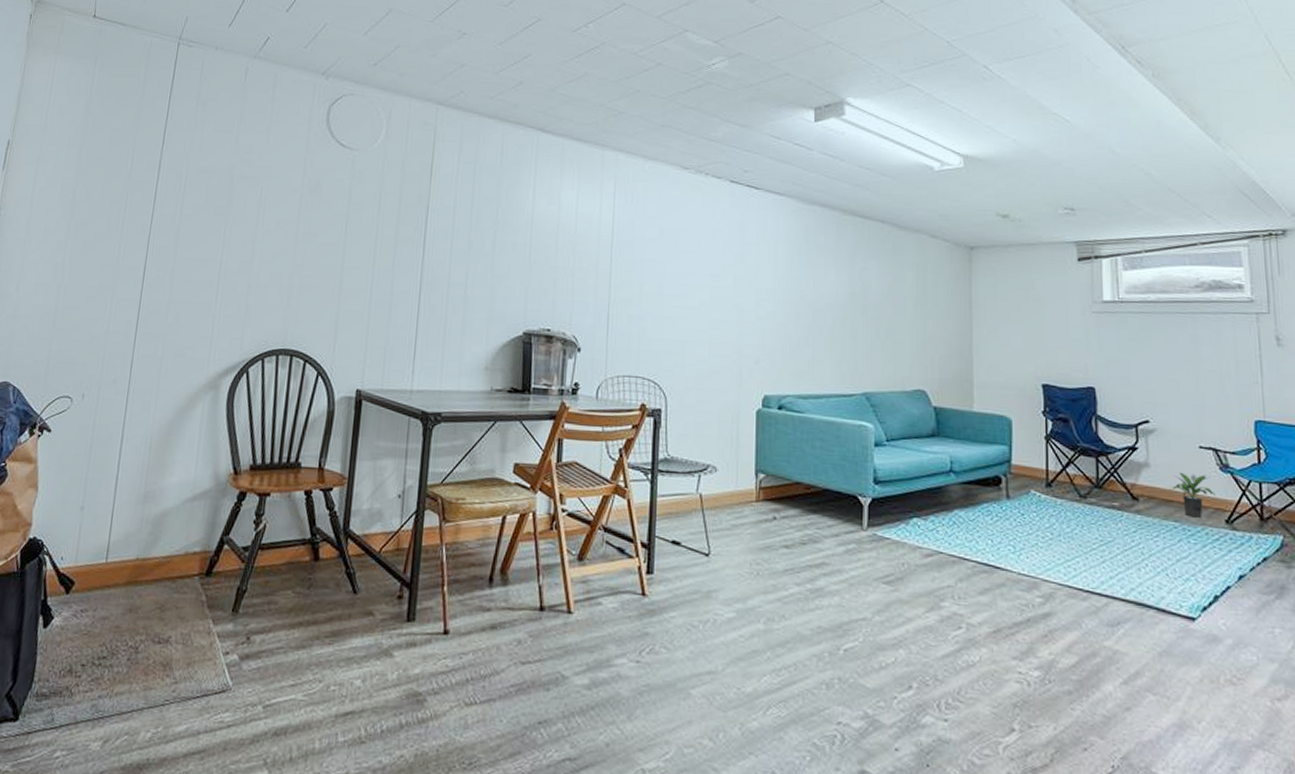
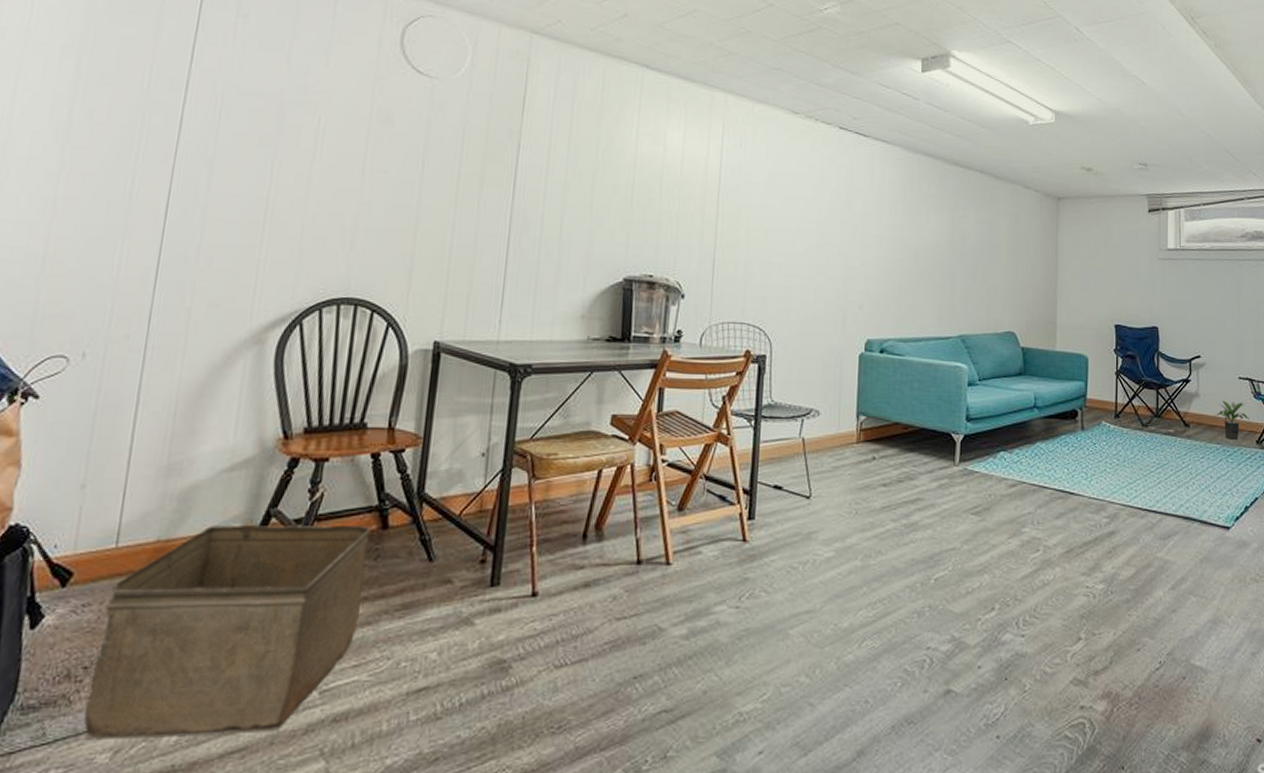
storage bin: none [82,548,305,737] -> present [84,524,371,740]

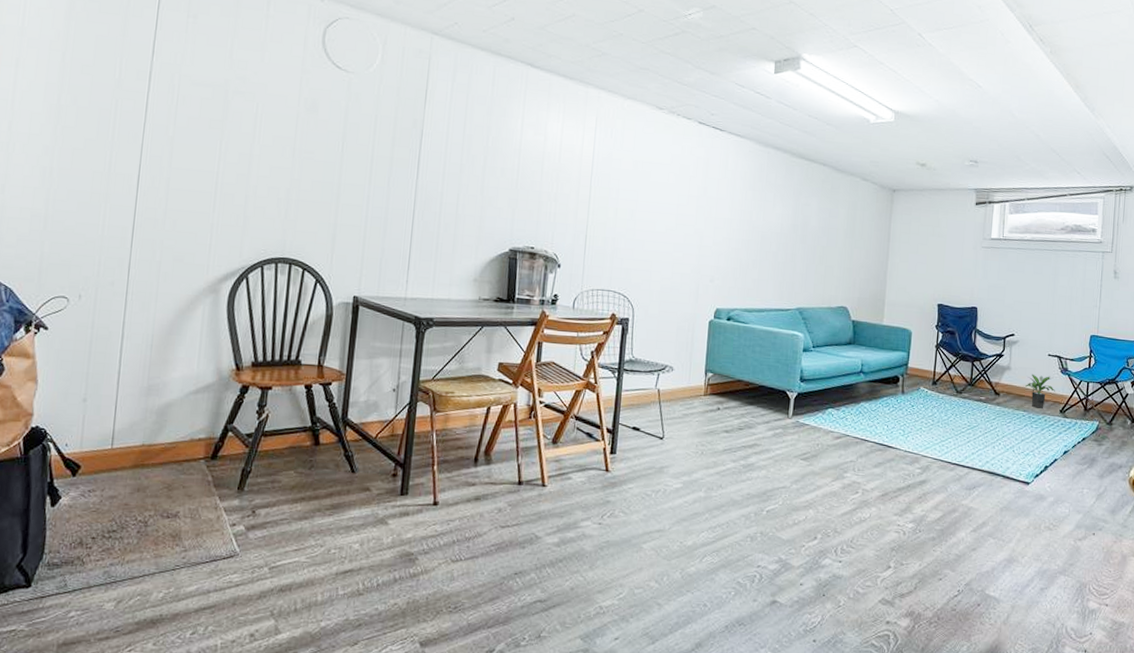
storage bin: present [84,524,371,740] -> none [94,435,306,595]

